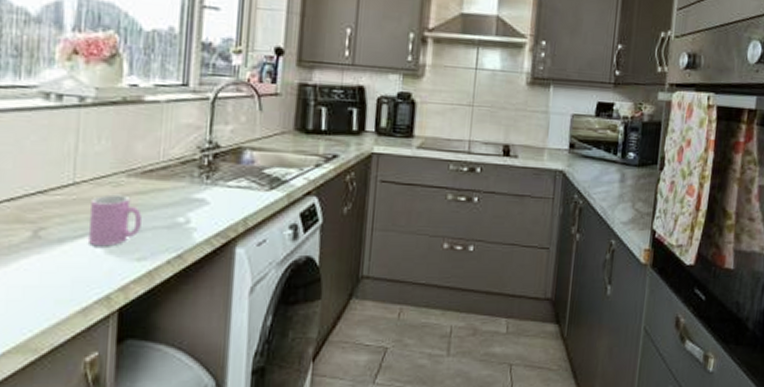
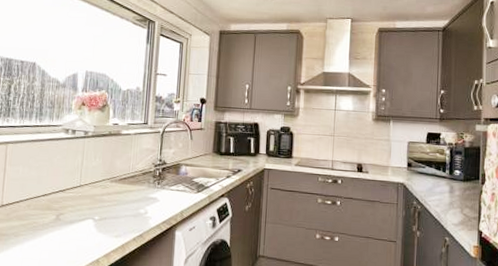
cup: present [87,194,142,247] -> none [87,193,119,227]

